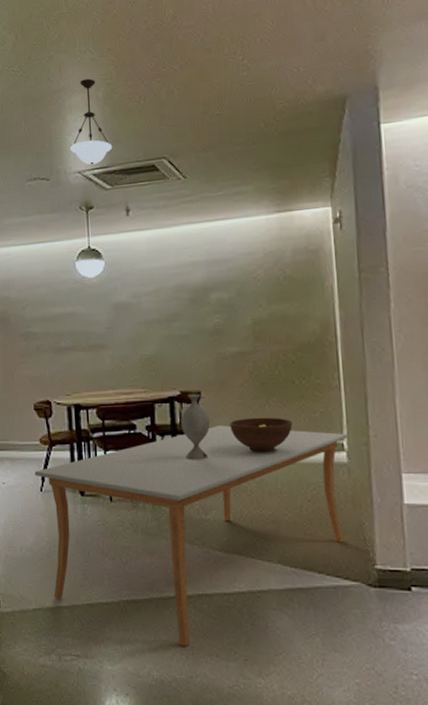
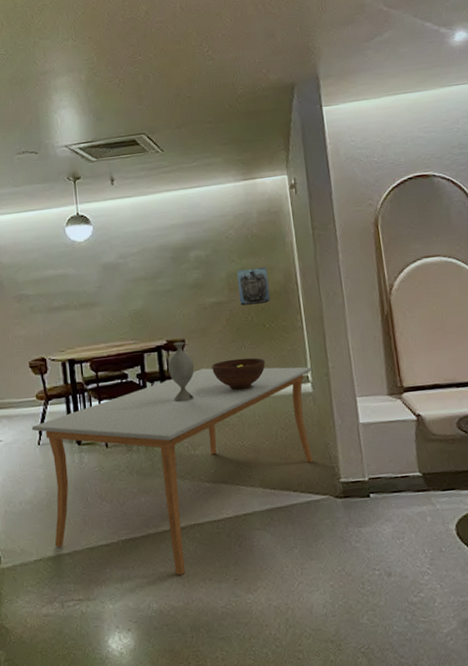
pendant light: present [70,78,113,165] -> none [57,63,97,140]
wall sculpture: none [264,314,303,358] -> present [237,267,271,306]

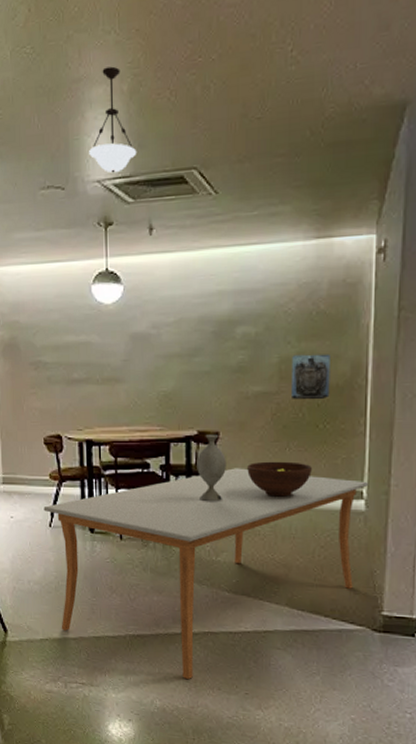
pendant light: none [57,63,97,140] -> present [89,66,137,174]

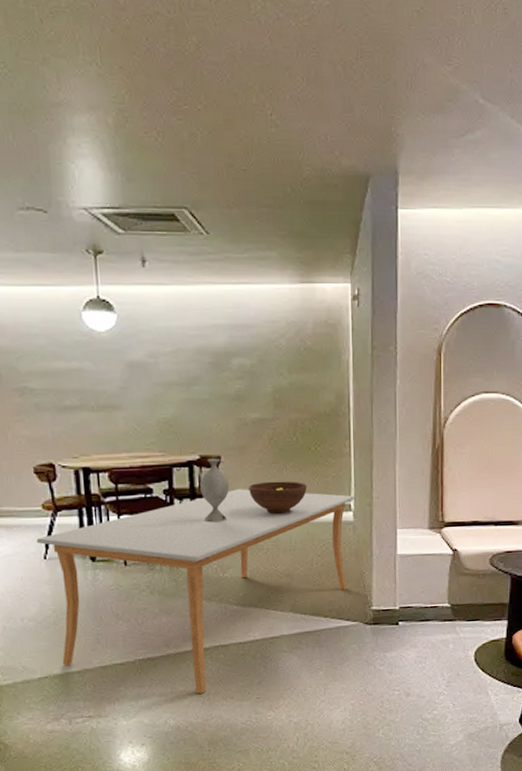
pendant light: present [89,66,137,174] -> none [73,97,126,203]
wall sculpture: present [292,353,330,400] -> none [285,385,319,426]

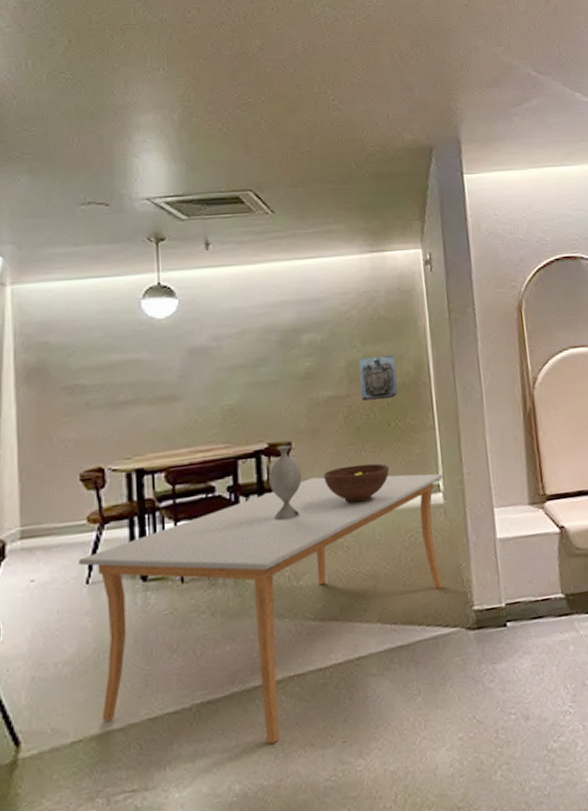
wall sculpture: none [285,385,319,426] -> present [359,355,398,401]

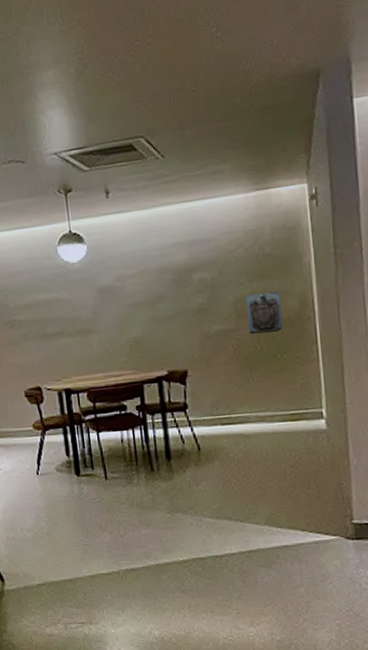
dining table: present [78,473,444,745] -> none [29,401,327,607]
decorative vase: present [269,445,303,520] -> none [169,372,198,436]
fruit bowl: present [324,463,389,504] -> none [216,391,275,425]

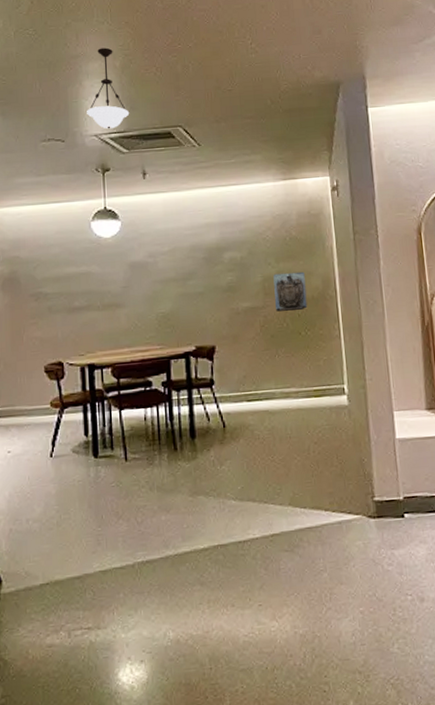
pendant light: none [44,52,89,146] -> present [87,47,130,129]

